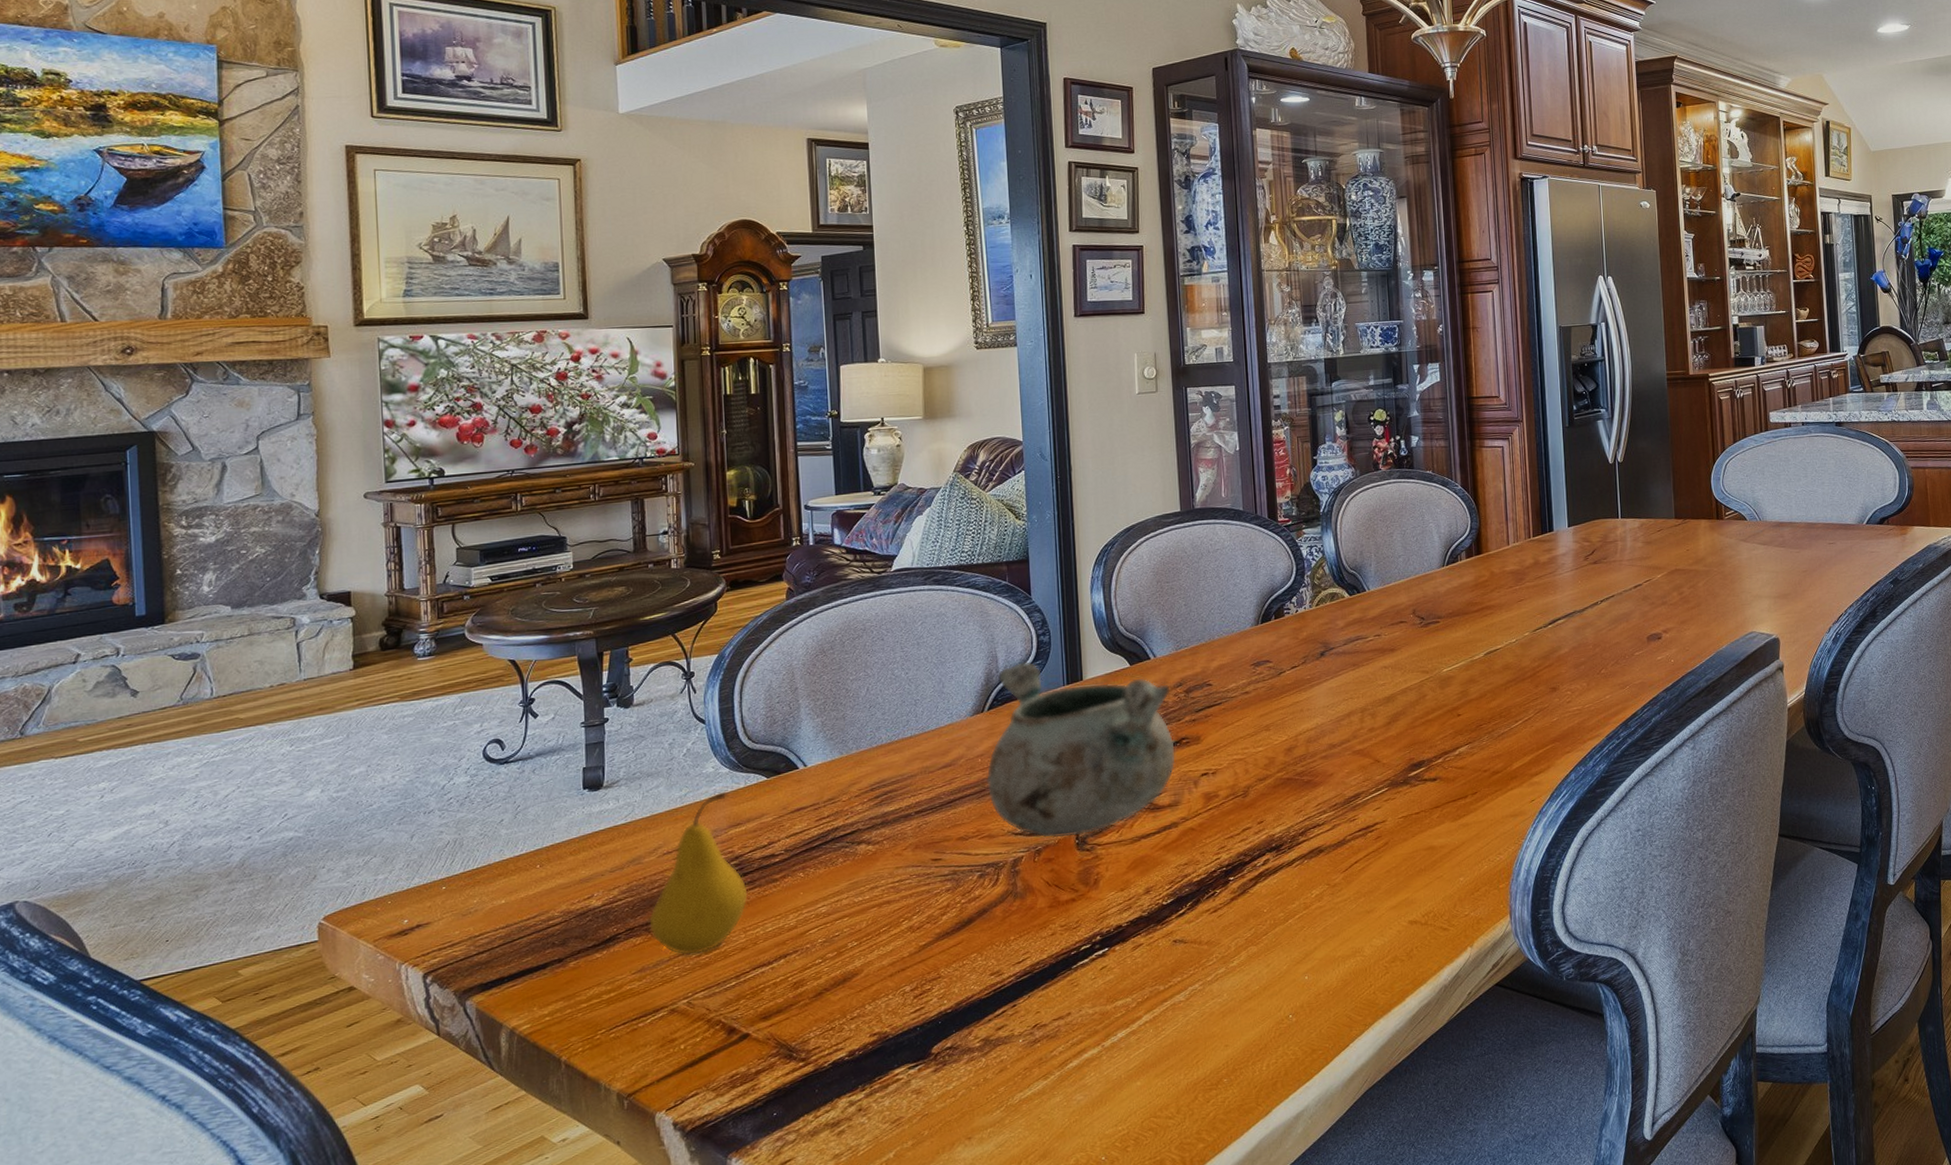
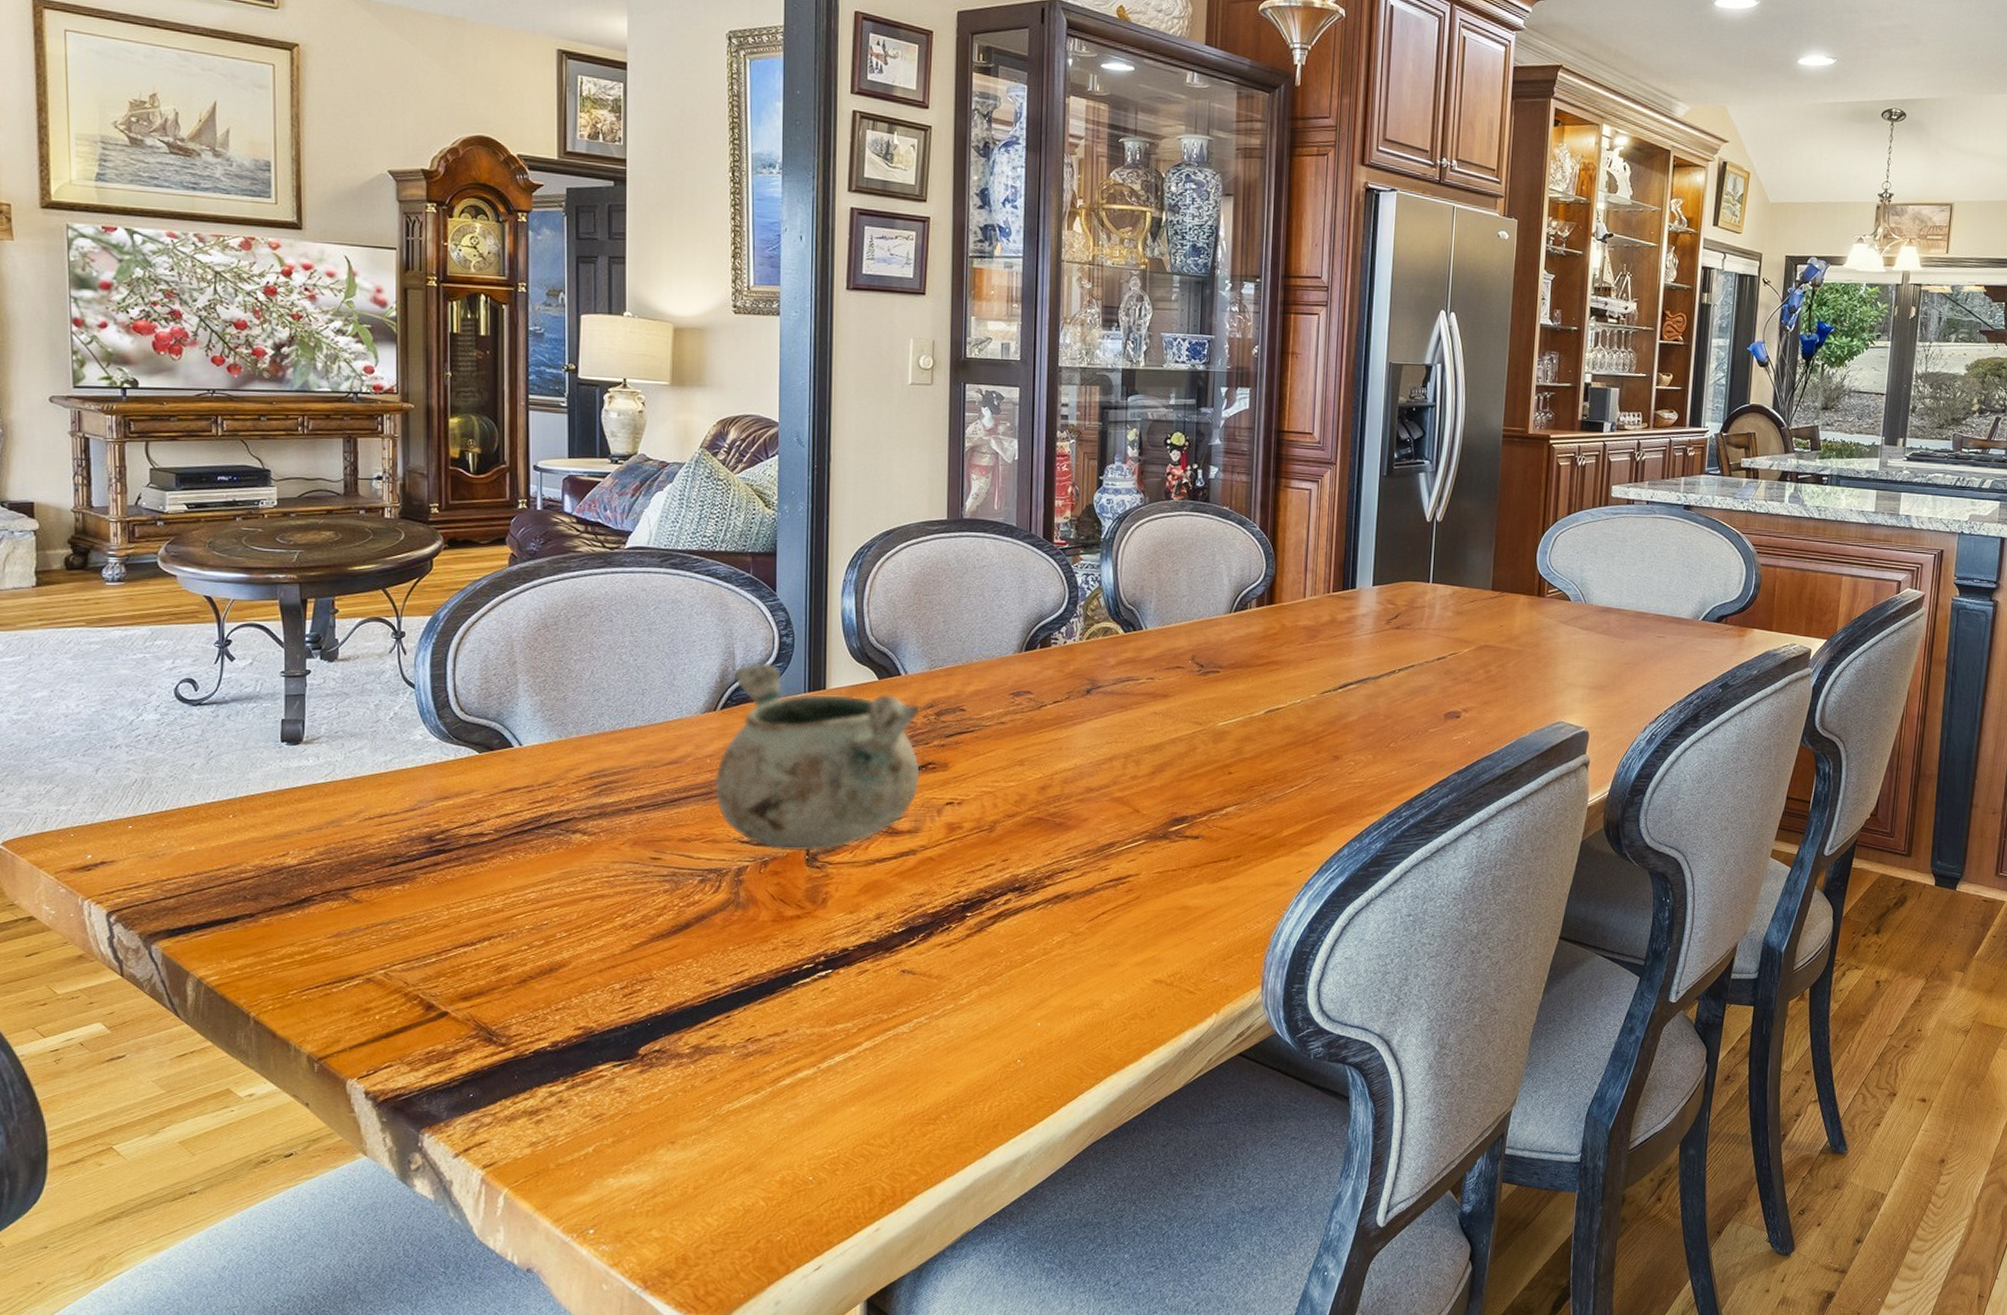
fruit: present [648,791,748,956] -> none [346,761,453,927]

